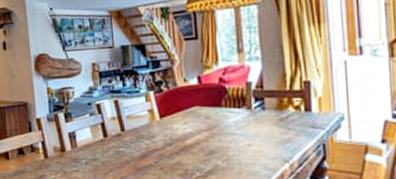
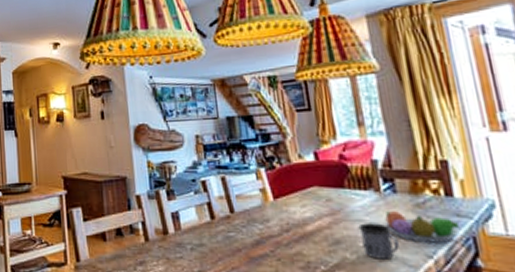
mug: none [230,135,262,165] -> present [358,223,399,259]
fruit bowl: none [252,124,313,150] -> present [384,210,460,243]

